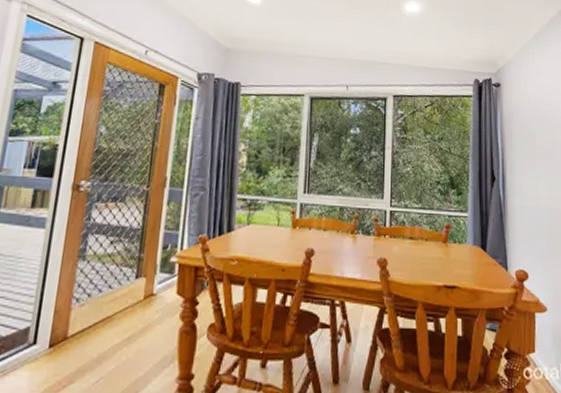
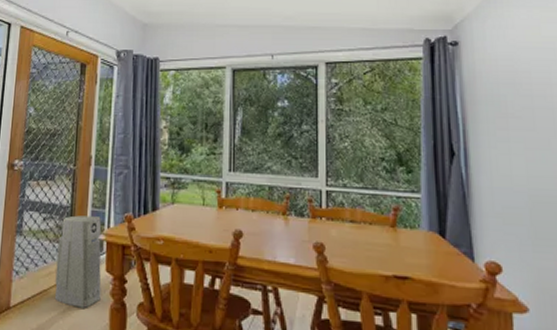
air purifier: none [120,238,174,333] -> present [55,215,102,308]

